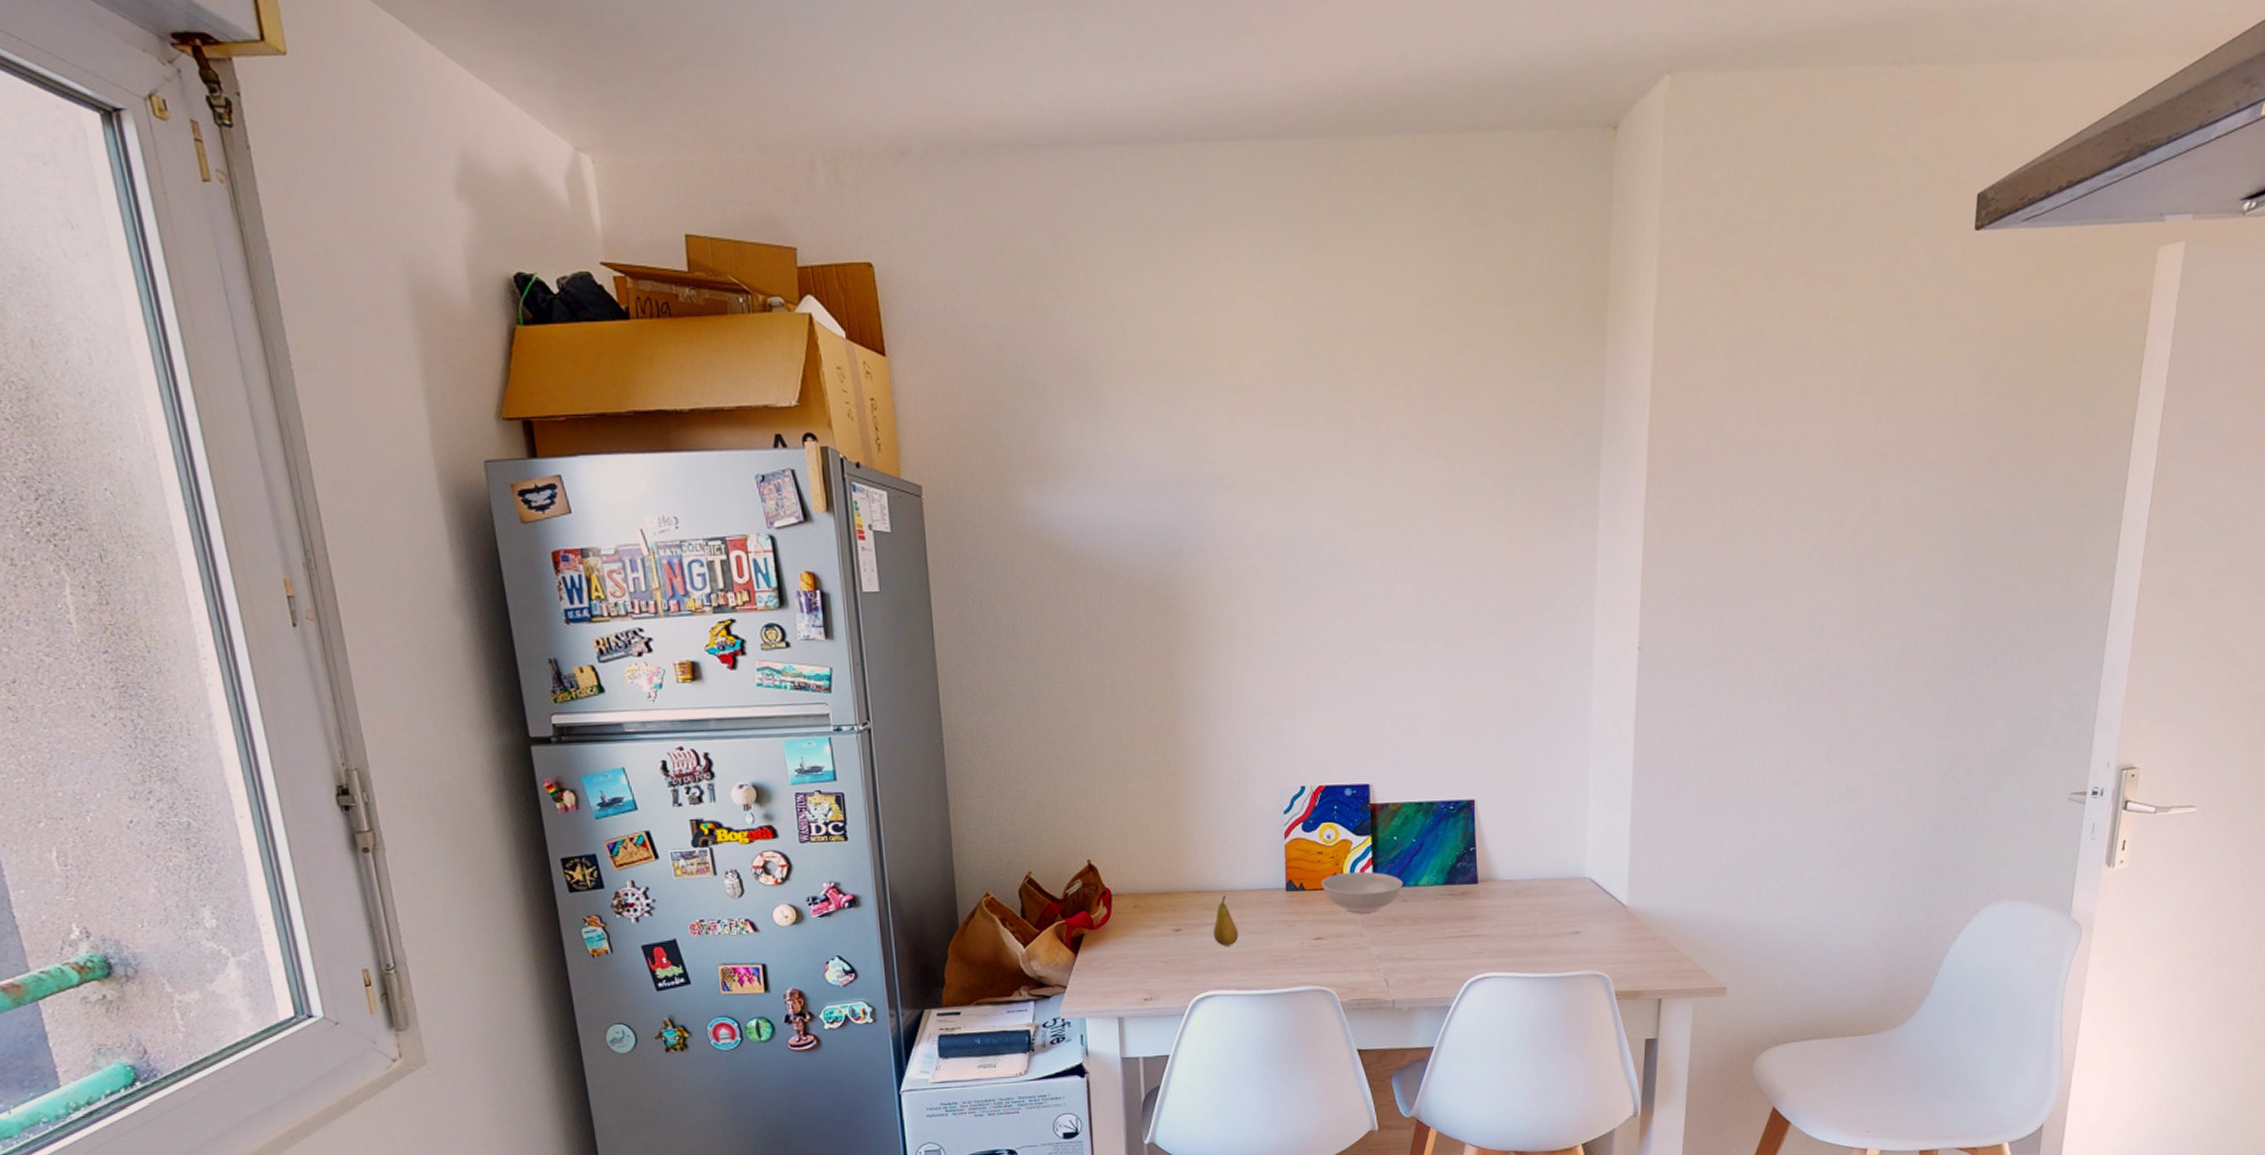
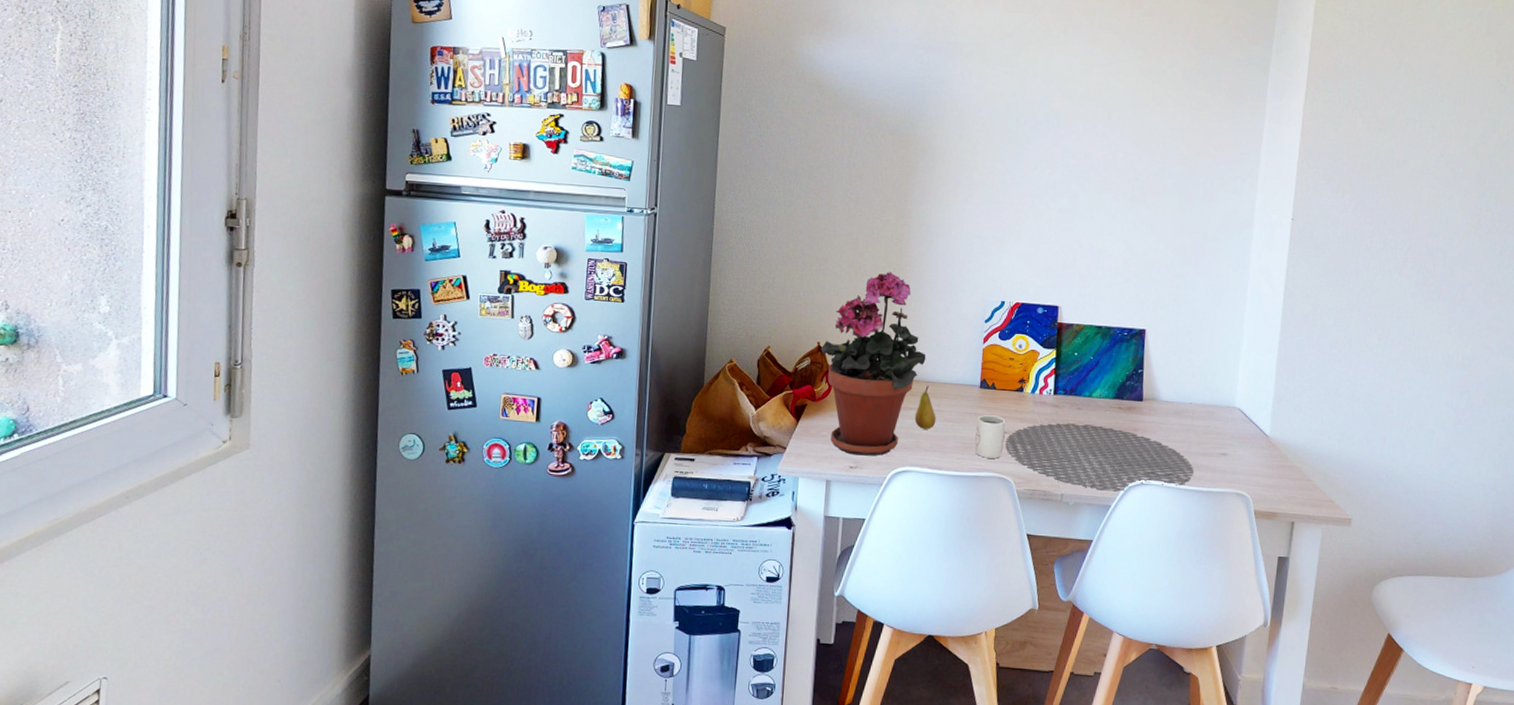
potted plant: none [1093,767,1219,985] -> present [821,272,926,456]
mug: none [1286,920,1321,970] -> present [975,415,1006,459]
bowl: present [1320,871,1403,914] -> none [1009,378,1079,416]
place mat: none [1322,917,1543,990] -> present [1005,422,1194,492]

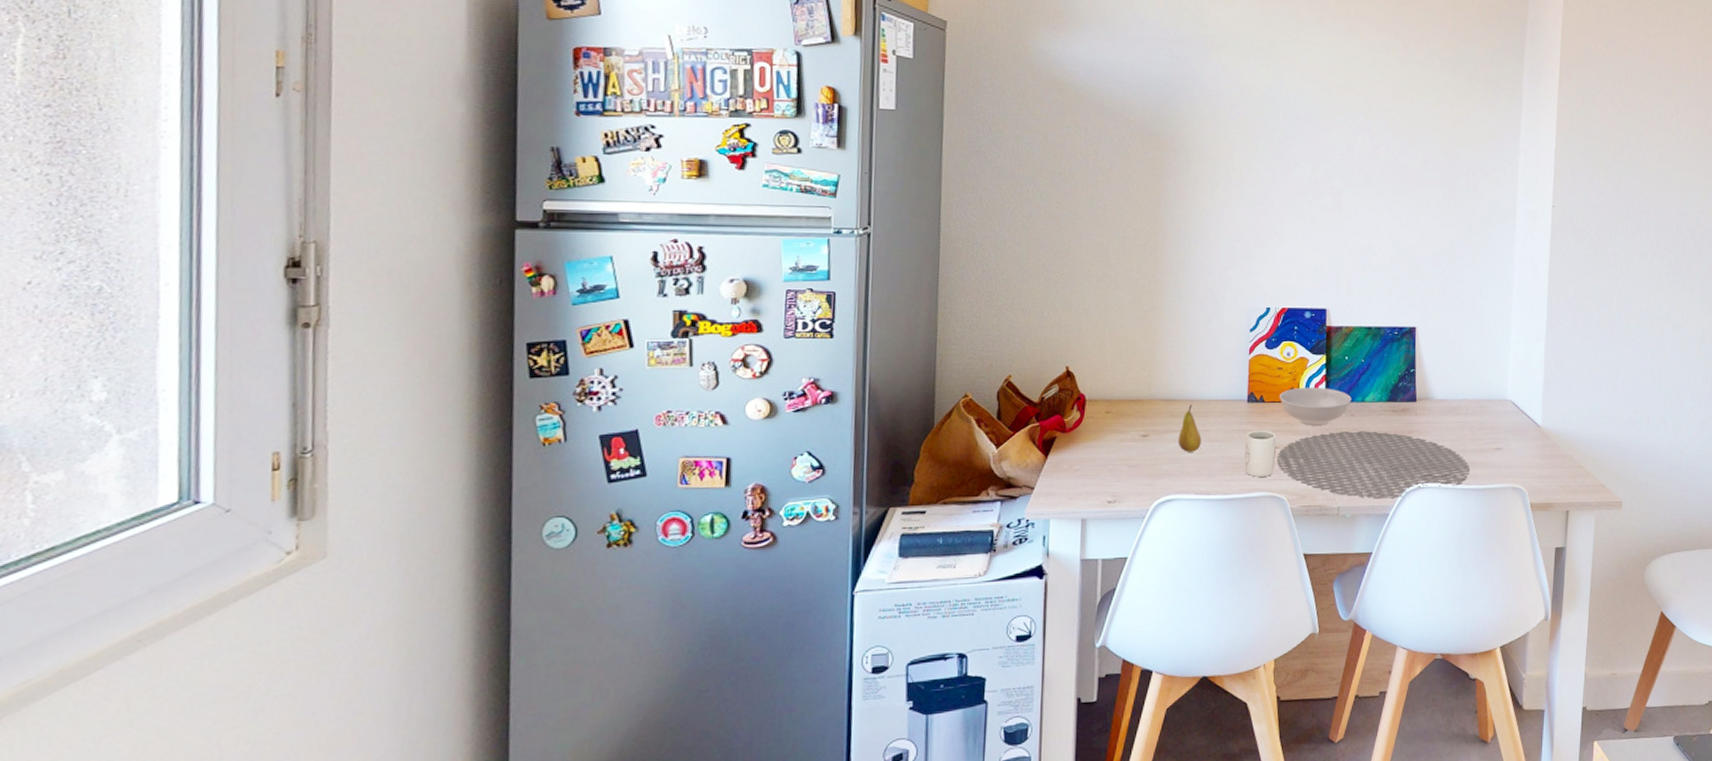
potted plant: present [821,272,926,456] -> none [1071,284,1188,488]
bowl: none [1009,378,1079,416] -> present [1279,387,1352,426]

